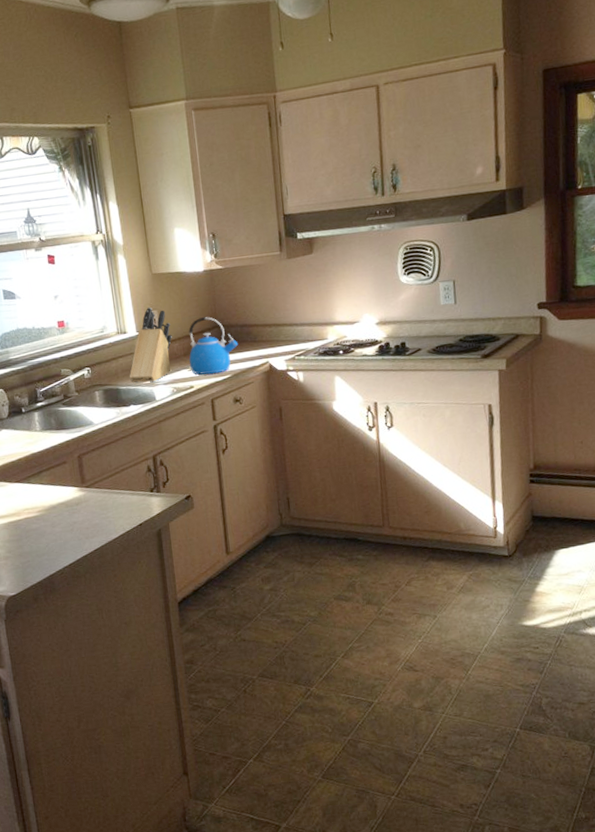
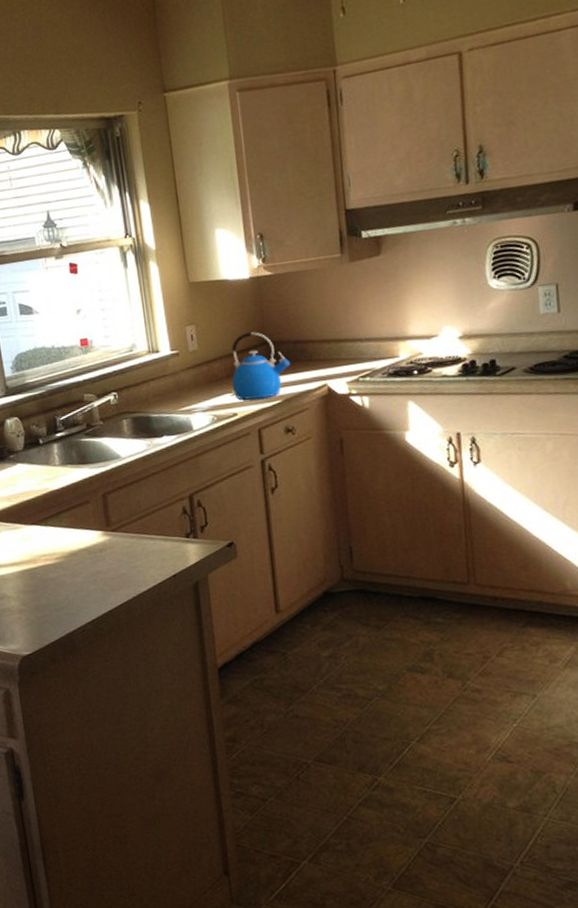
knife block: present [129,307,172,383] -> none [161,321,212,410]

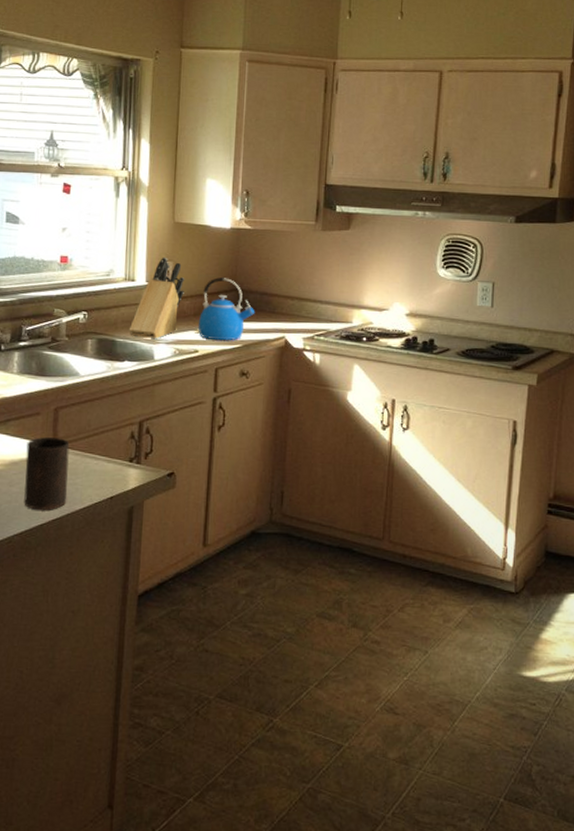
cup: none [82,523,131,597] -> present [24,437,70,510]
knife block: none [161,321,212,410] -> present [128,256,185,340]

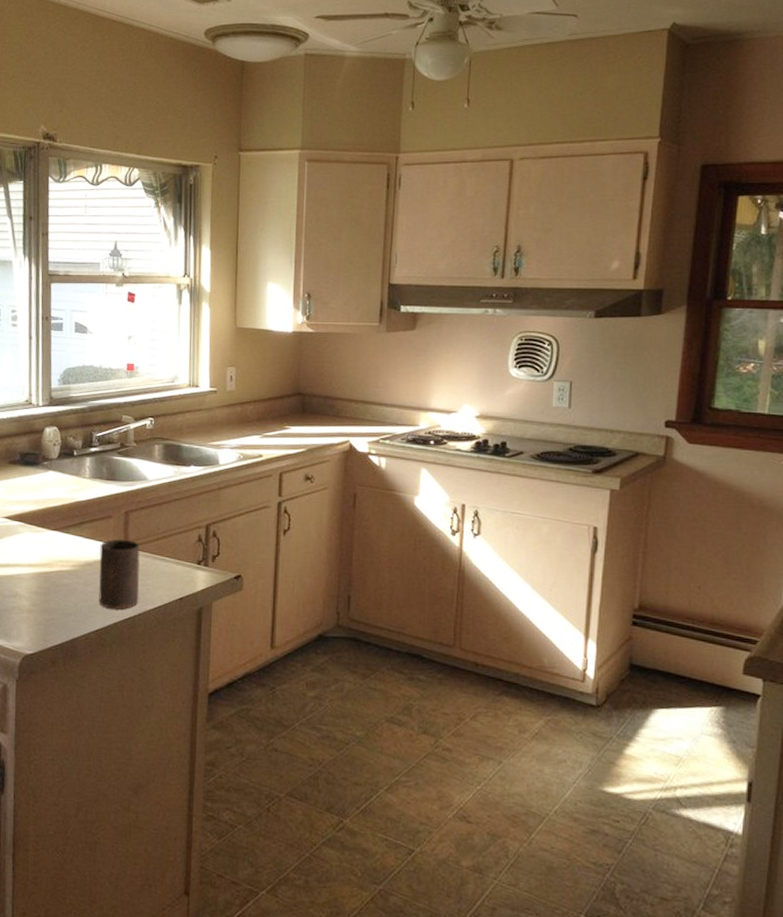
knife block: present [128,256,185,340] -> none [194,362,248,445]
kettle: present [198,276,255,341] -> none [261,381,319,445]

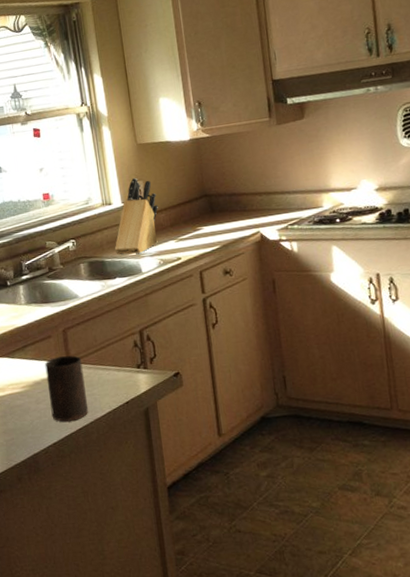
knife block: none [194,362,248,445] -> present [114,177,158,255]

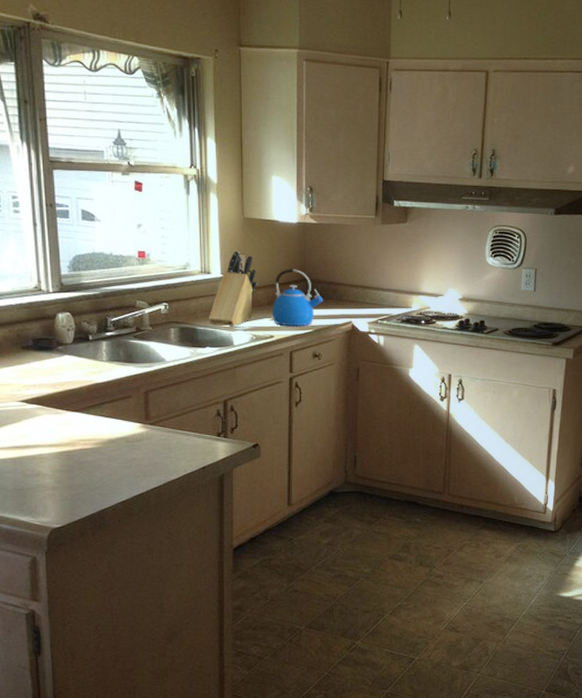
cup: present [45,355,89,422] -> none [122,418,163,481]
kettle: none [175,185,228,246] -> present [272,268,324,327]

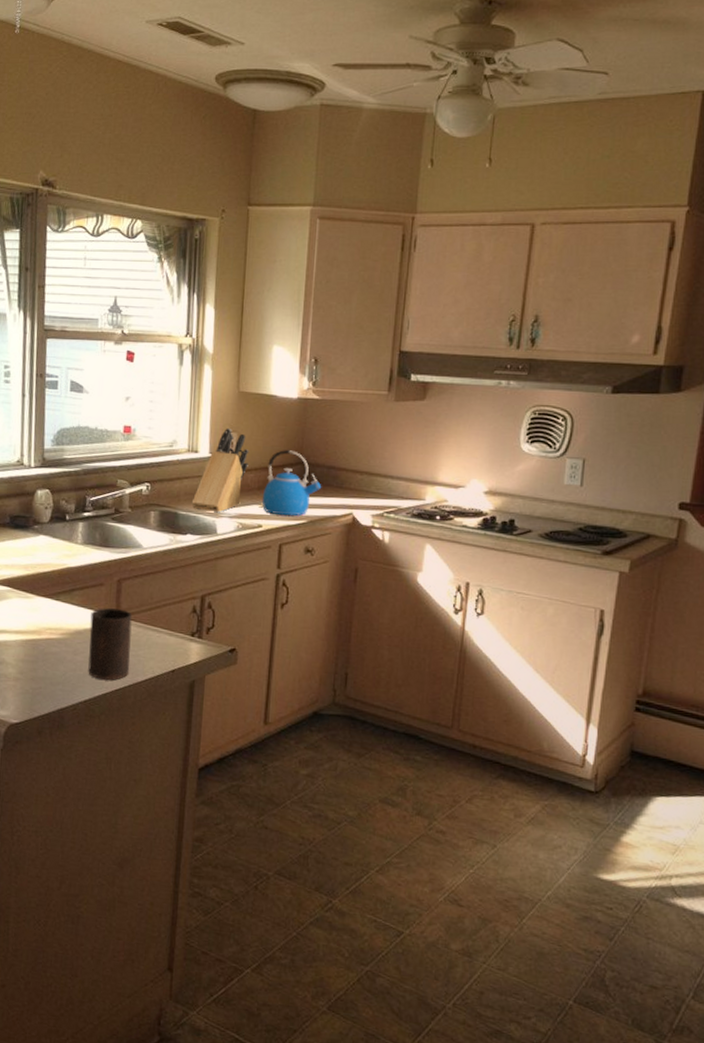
cup: none [122,418,163,481] -> present [88,608,132,680]

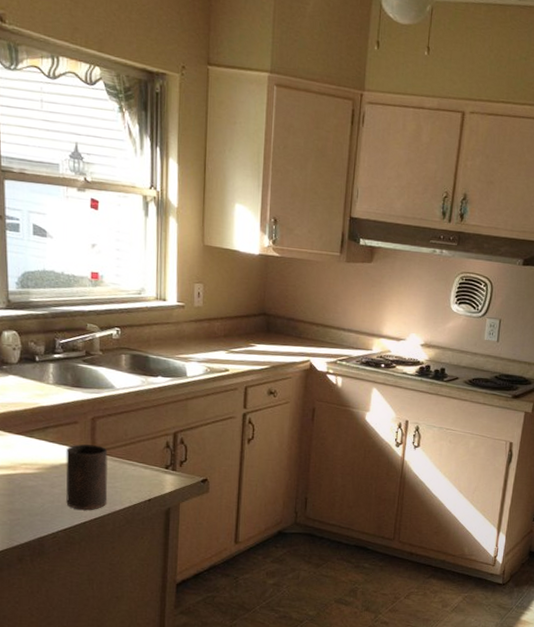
knife block: present [191,427,249,513] -> none [161,278,215,358]
kettle: present [262,449,322,516] -> none [228,301,283,362]

